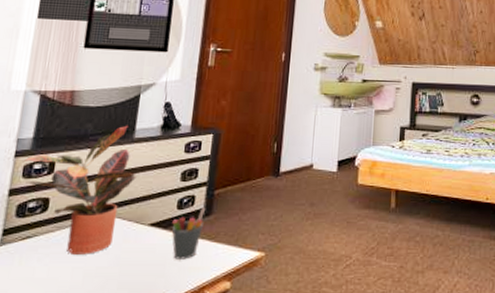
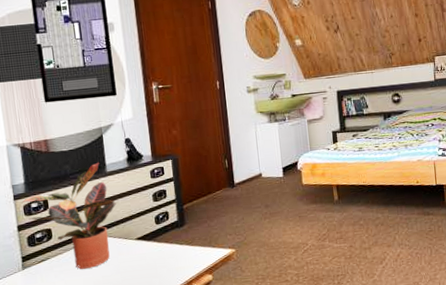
pen holder: present [171,207,206,260] -> none [154,220,180,263]

